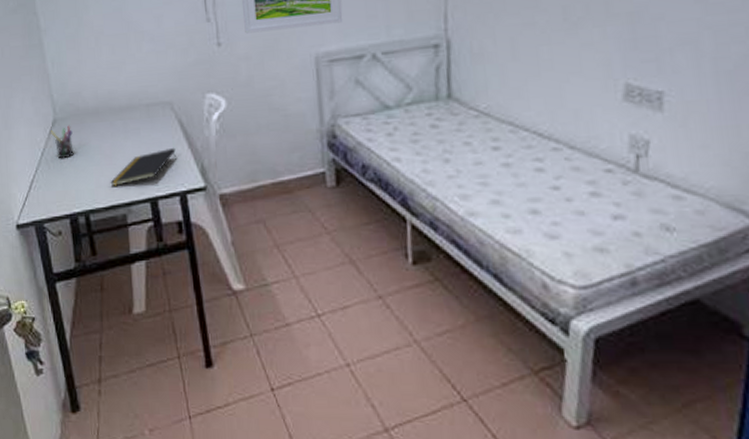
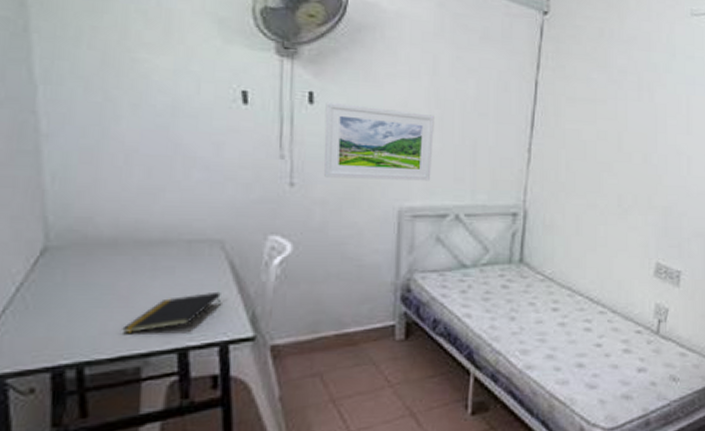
pen holder: present [50,125,74,159] -> none [35,256,72,298]

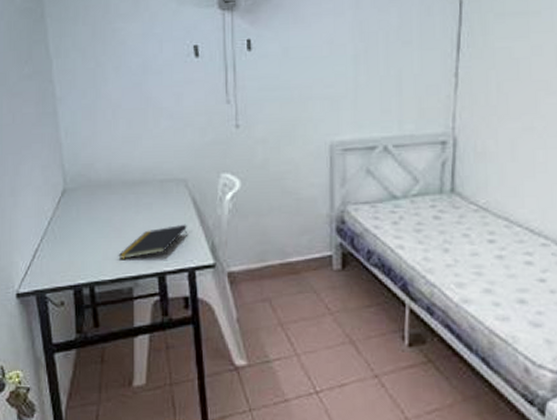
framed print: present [323,101,434,181] -> none [261,46,360,118]

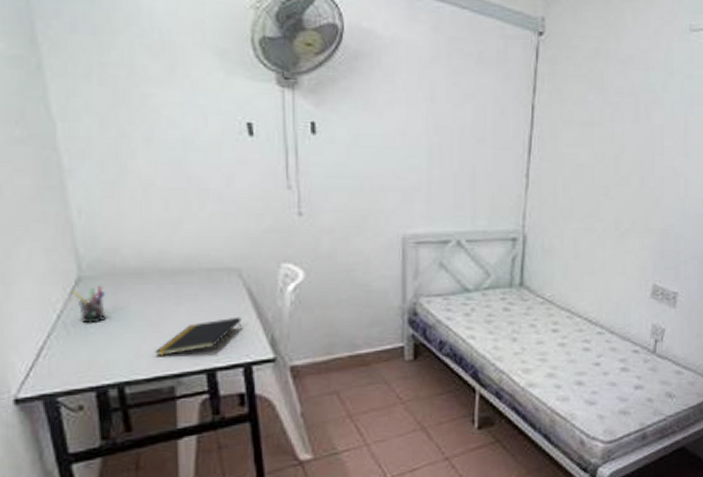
pen holder: none [58,196,82,230] -> present [71,285,106,324]

